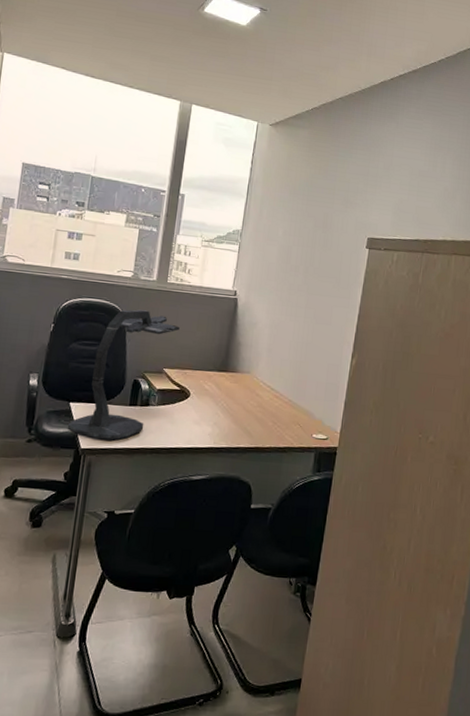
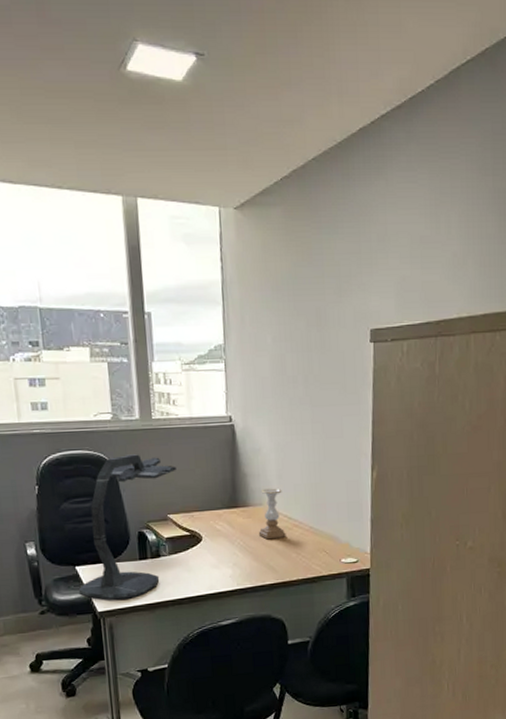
candle holder: none [241,359,269,406] -> present [258,488,286,540]

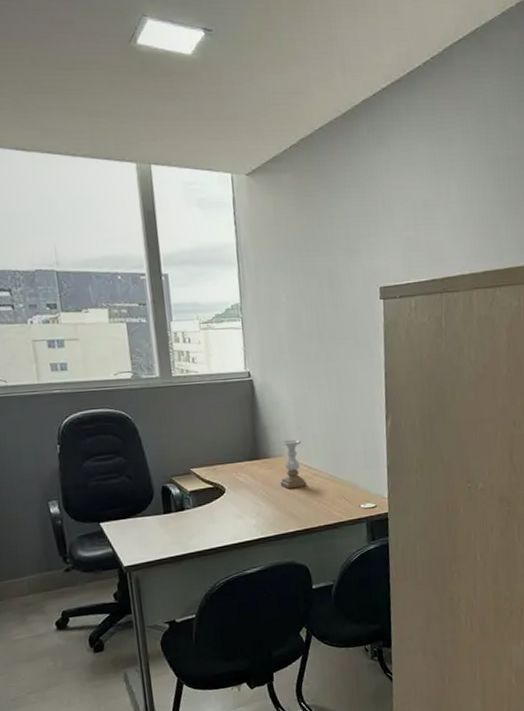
desk lamp: present [78,454,176,601] -> none [103,411,198,555]

